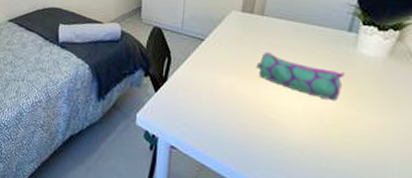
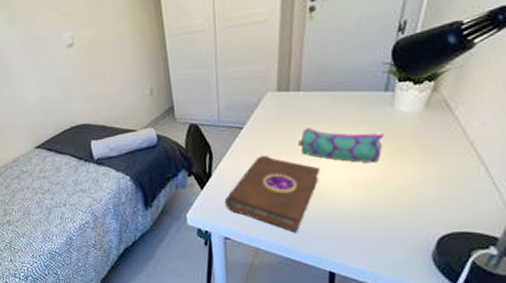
book: none [176,69,276,157] -> present [224,155,320,233]

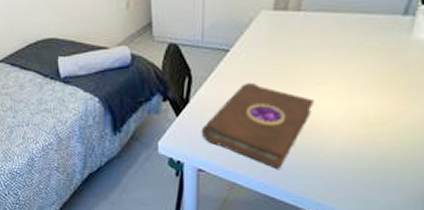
pencil case: present [297,127,385,163] -> none [290,53,396,98]

